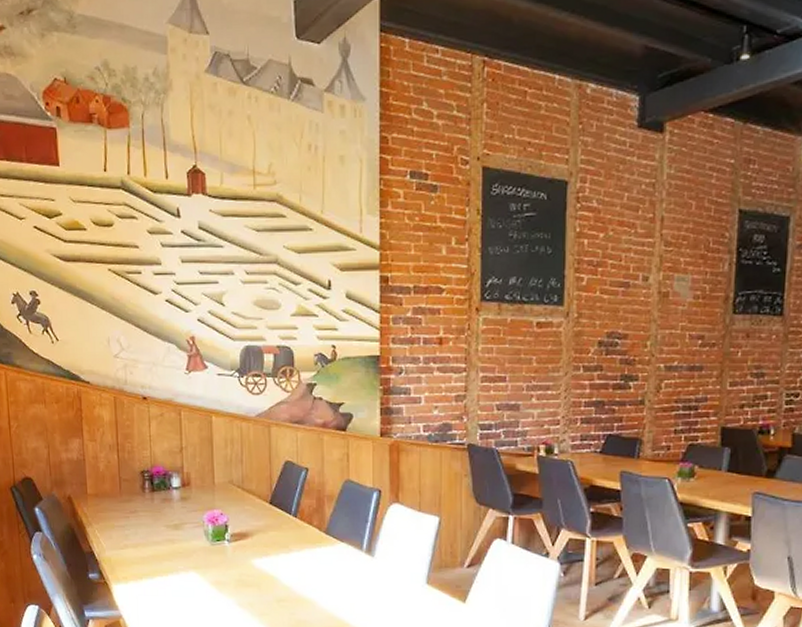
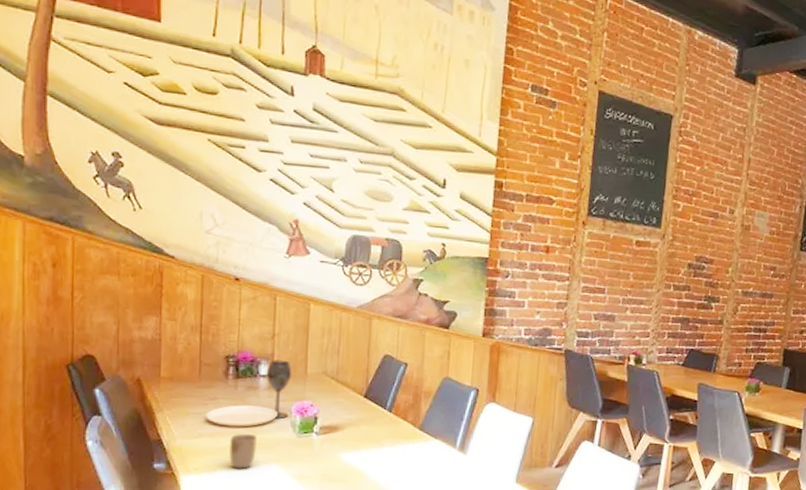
plate: none [129,517,192,538] -> present [206,405,279,428]
cup: none [152,543,176,577] -> present [229,433,257,469]
wine glass: none [178,472,202,529] -> present [266,360,293,420]

